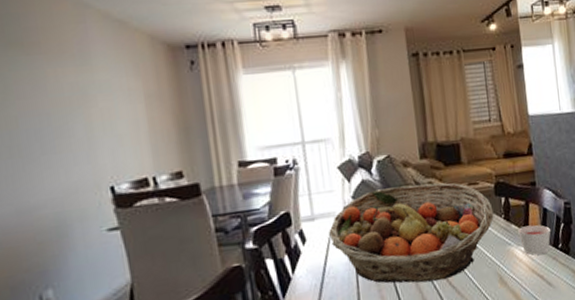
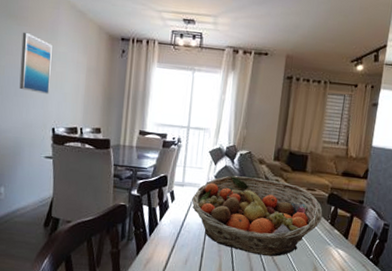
wall art: none [35,62,96,144] -> present [19,32,52,94]
candle: present [518,225,551,255] -> none [338,233,367,259]

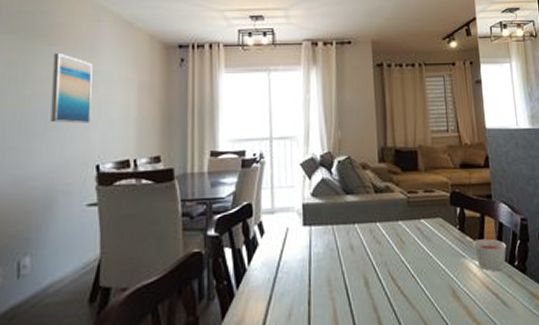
fruit basket: present [192,175,323,257] -> none [286,187,449,288]
candle: none [338,233,367,259] -> present [473,238,507,271]

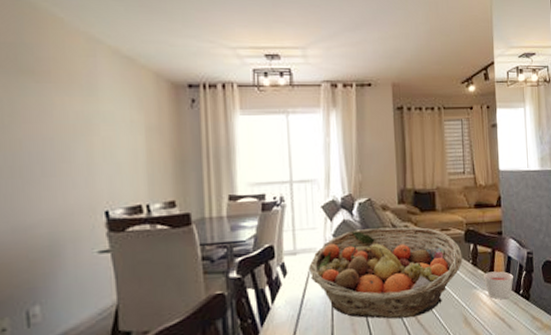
wall art: present [50,52,93,124] -> none [44,90,95,168]
fruit basket: none [286,187,449,288] -> present [309,227,463,319]

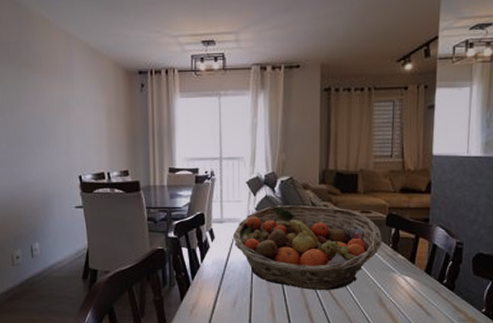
candle: present [484,271,514,299] -> none [404,258,438,285]

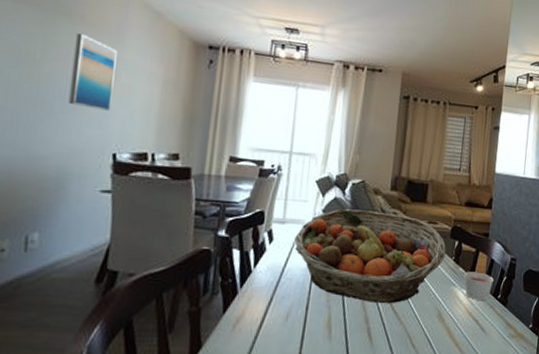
wall art: none [38,79,72,141] -> present [68,32,117,111]
candle: none [404,258,438,285] -> present [464,271,494,300]

